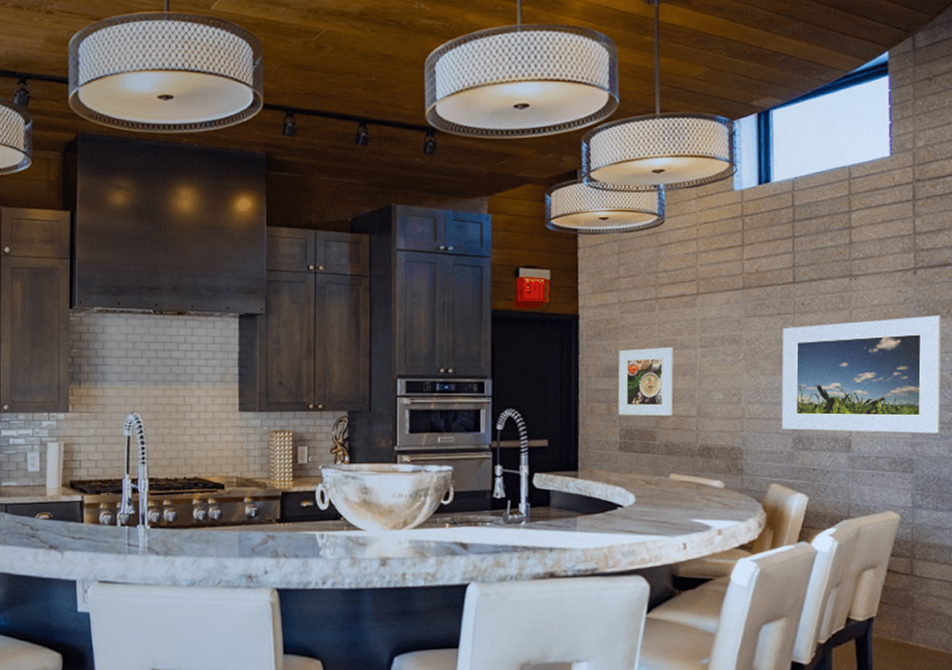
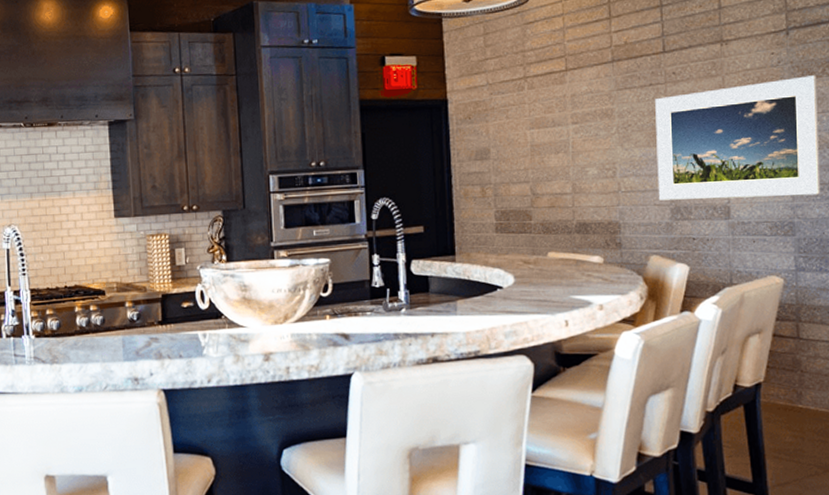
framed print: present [618,347,673,416] -> none [490,125,547,197]

